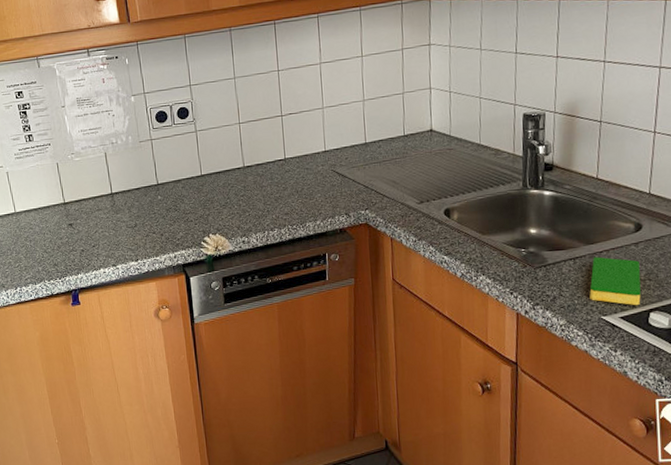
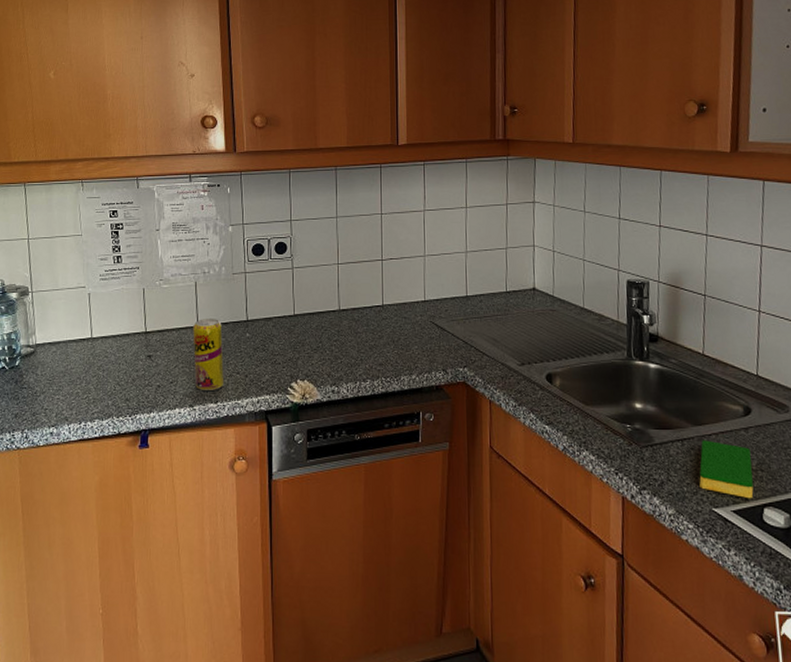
beverage can: none [107,185,143,252] -> present [193,319,225,392]

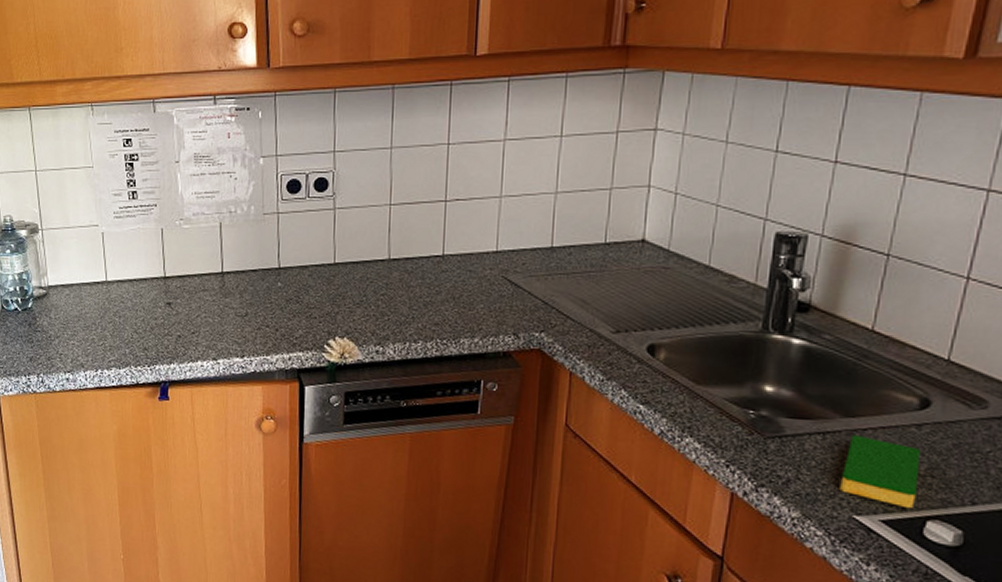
beverage can: present [193,319,225,392] -> none [217,264,252,345]

